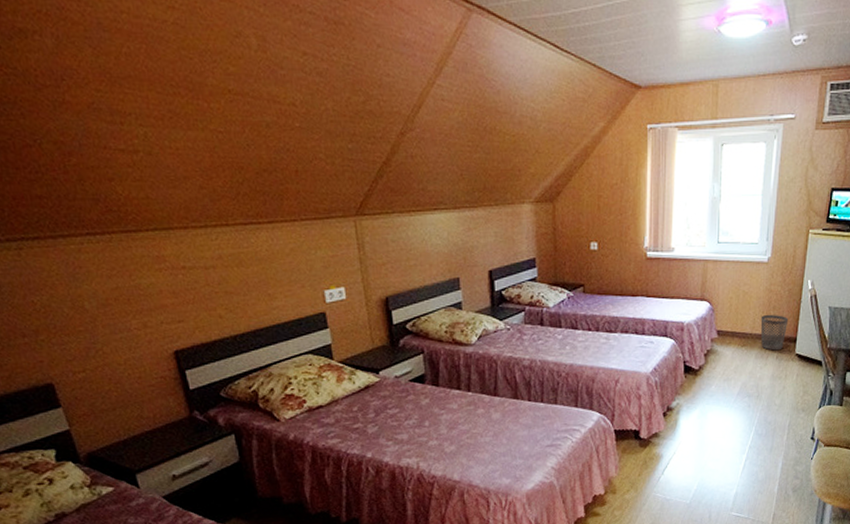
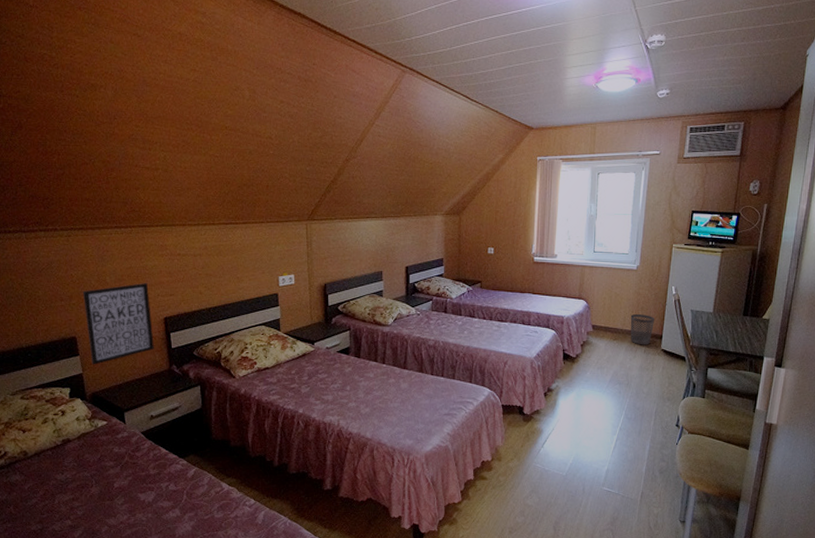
wall art: none [52,307,166,418] -> present [82,283,154,365]

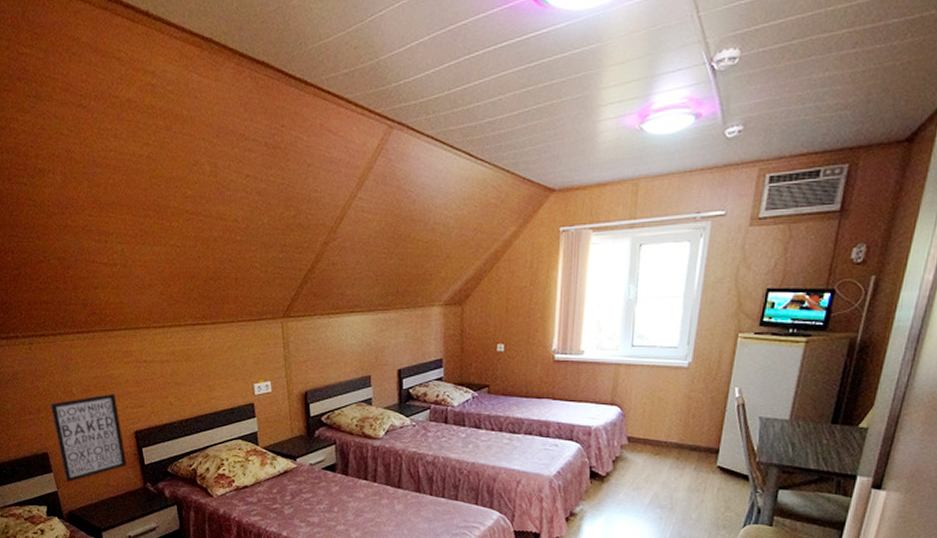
wastebasket: present [630,314,655,345] -> none [677,423,711,461]

